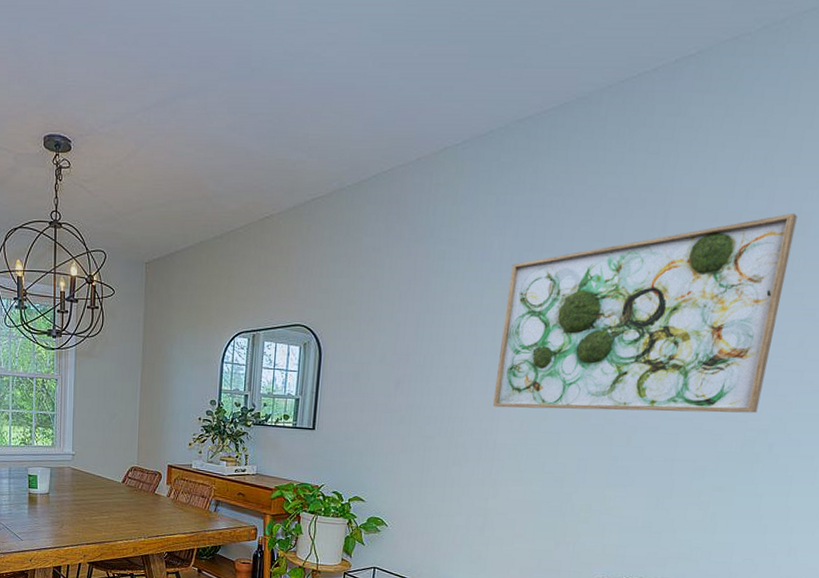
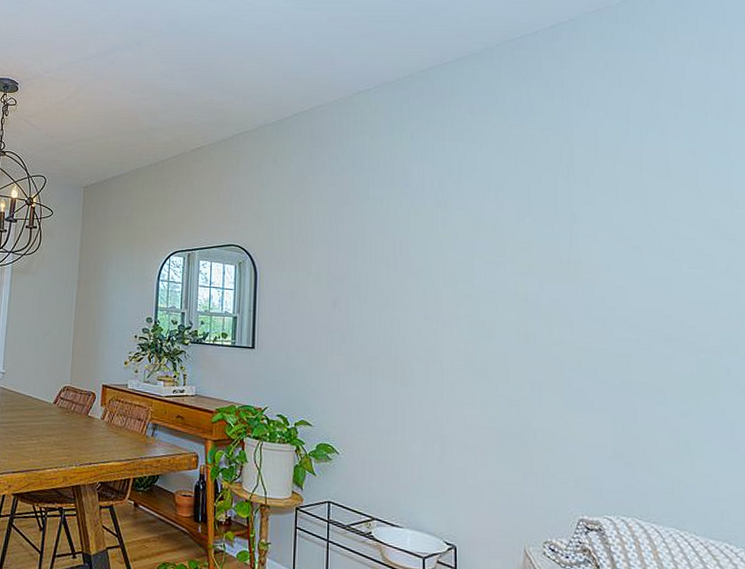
wall art: present [492,212,798,413] -> none [433,148,704,335]

